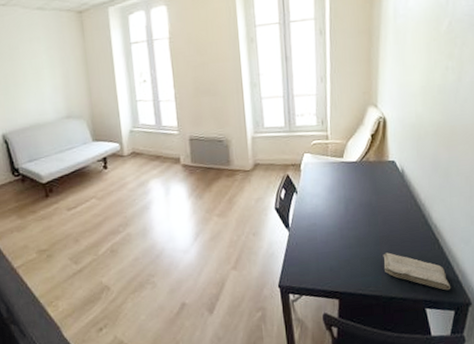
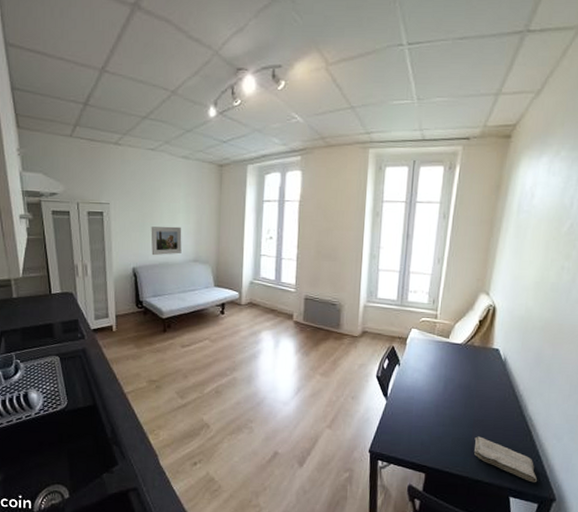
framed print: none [15,83,52,119] -> present [151,226,182,256]

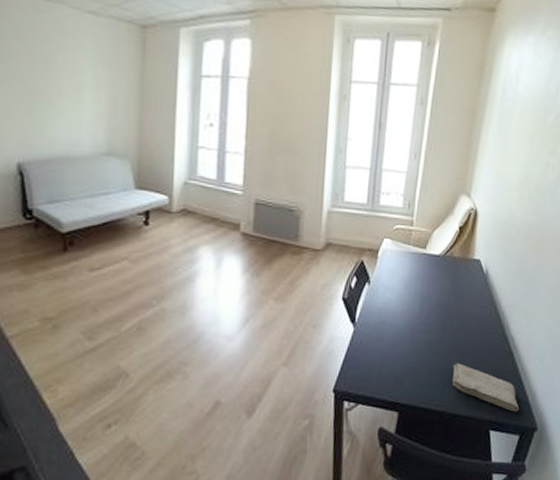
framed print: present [151,226,182,256] -> none [44,106,90,147]

